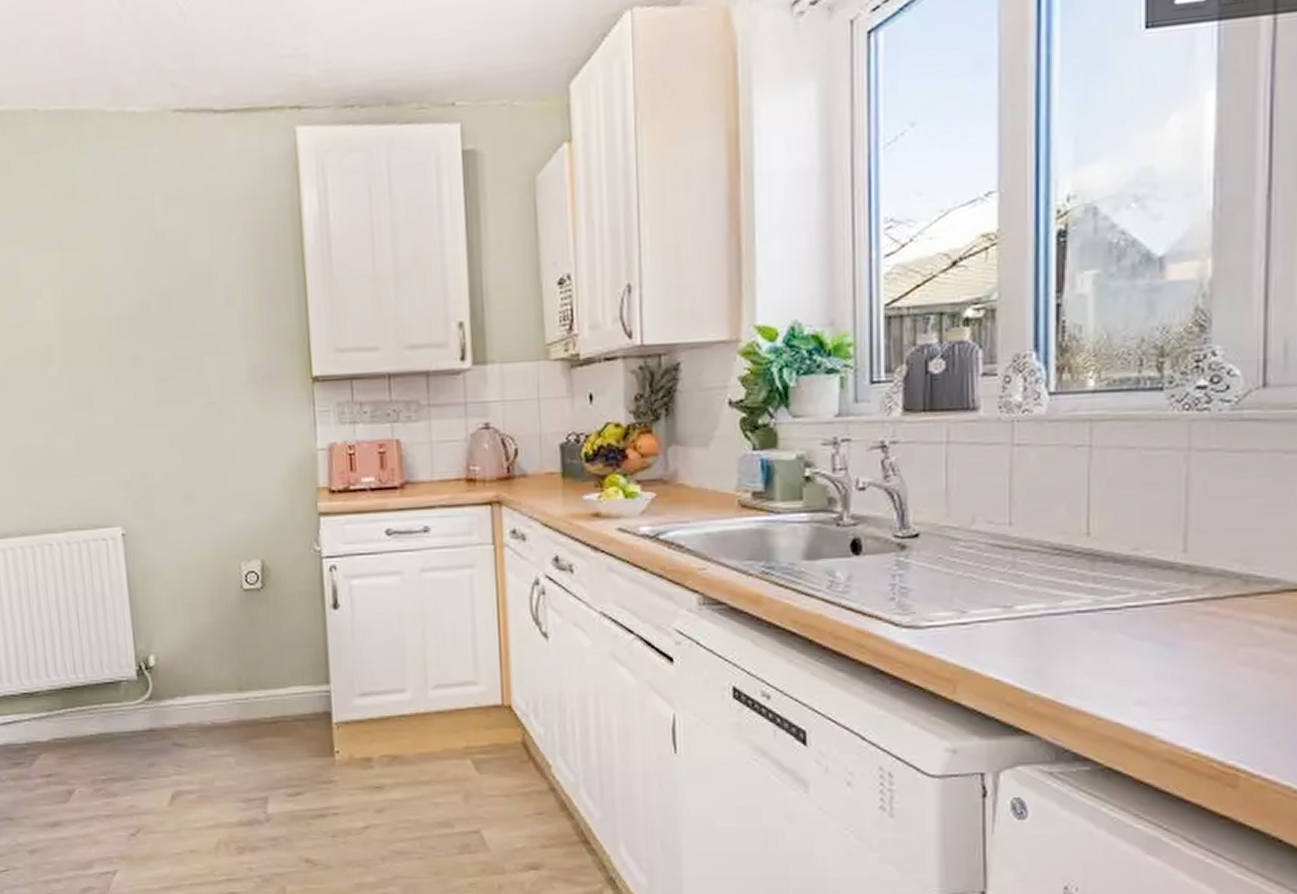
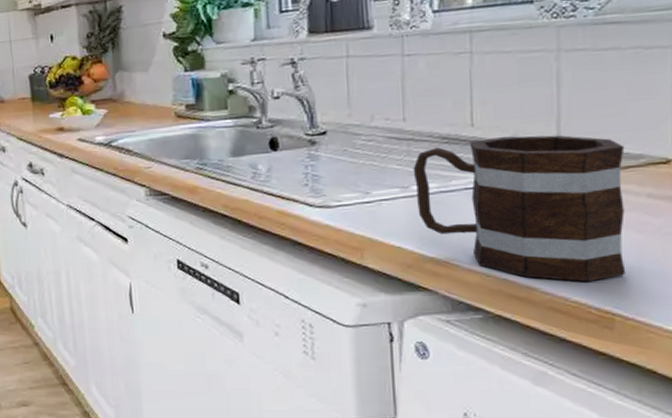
mug: none [1018,550,1258,729] -> present [413,135,626,281]

